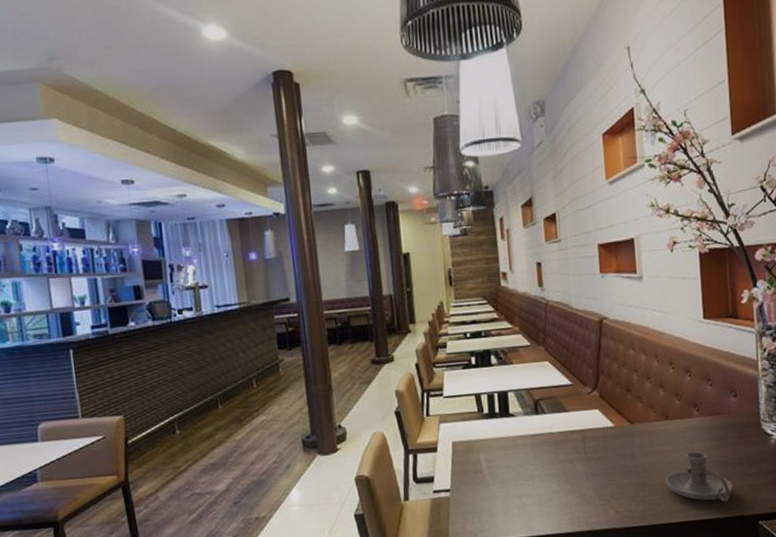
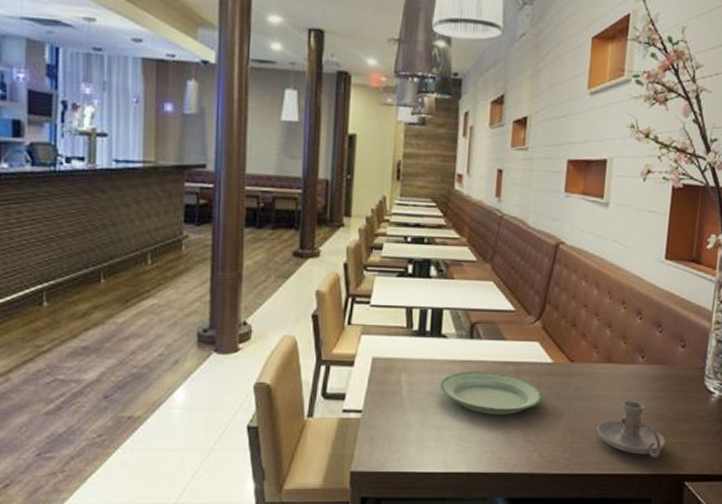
plate: none [515,441,610,480] -> present [440,371,543,415]

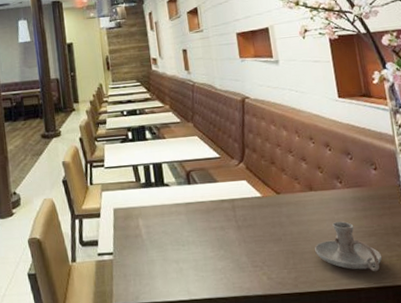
plate: present [440,371,543,415] -> none [171,210,260,247]

